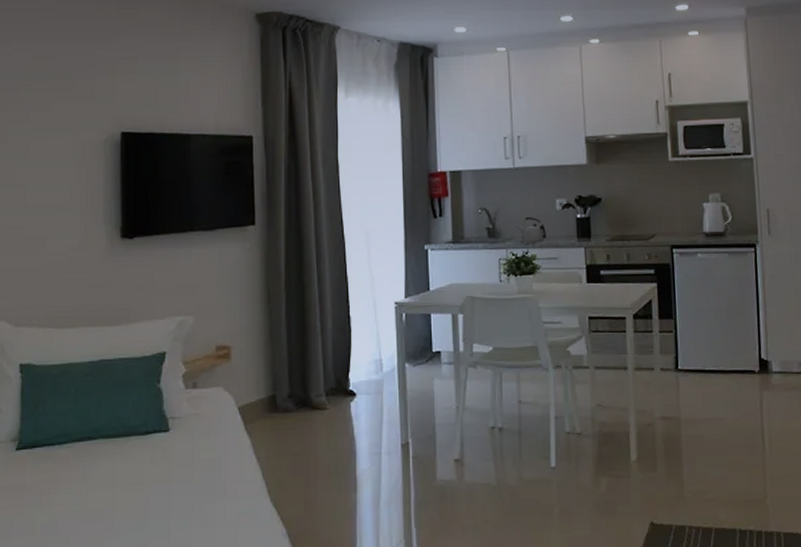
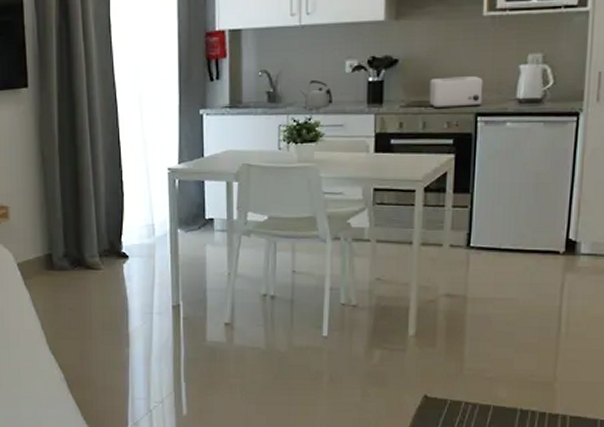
toaster: none [630,213,676,243] -> present [429,76,483,110]

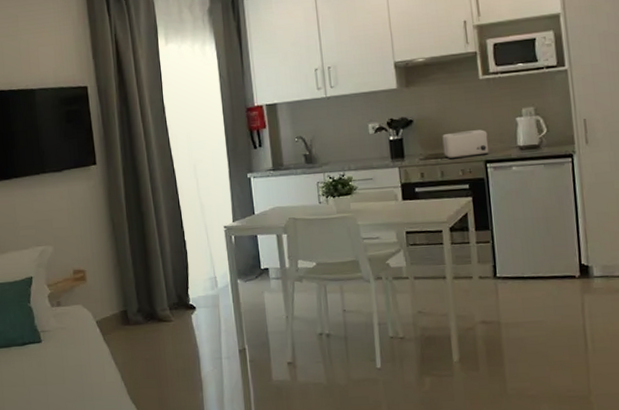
kettle: present [300,79,334,110] -> none [332,141,362,167]

